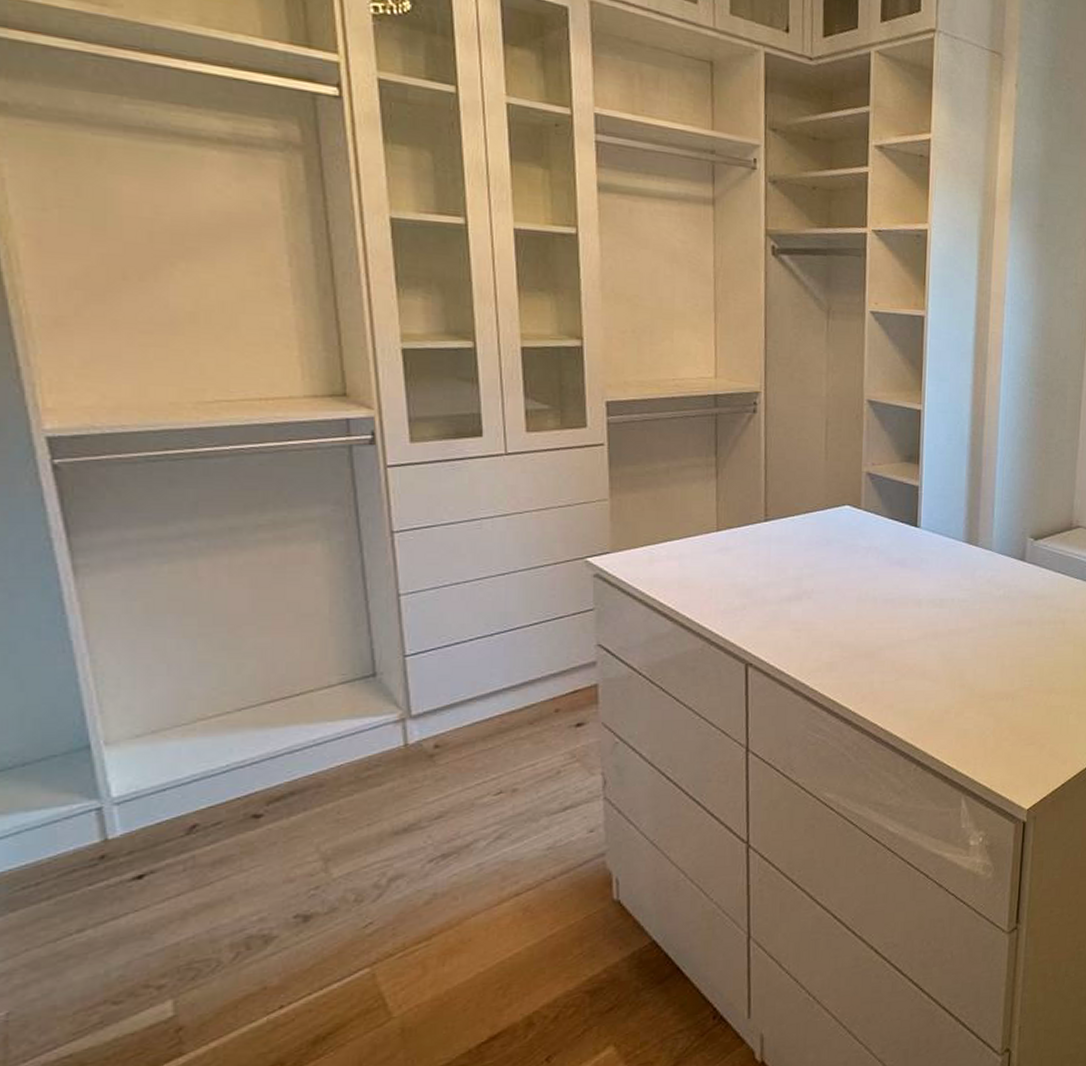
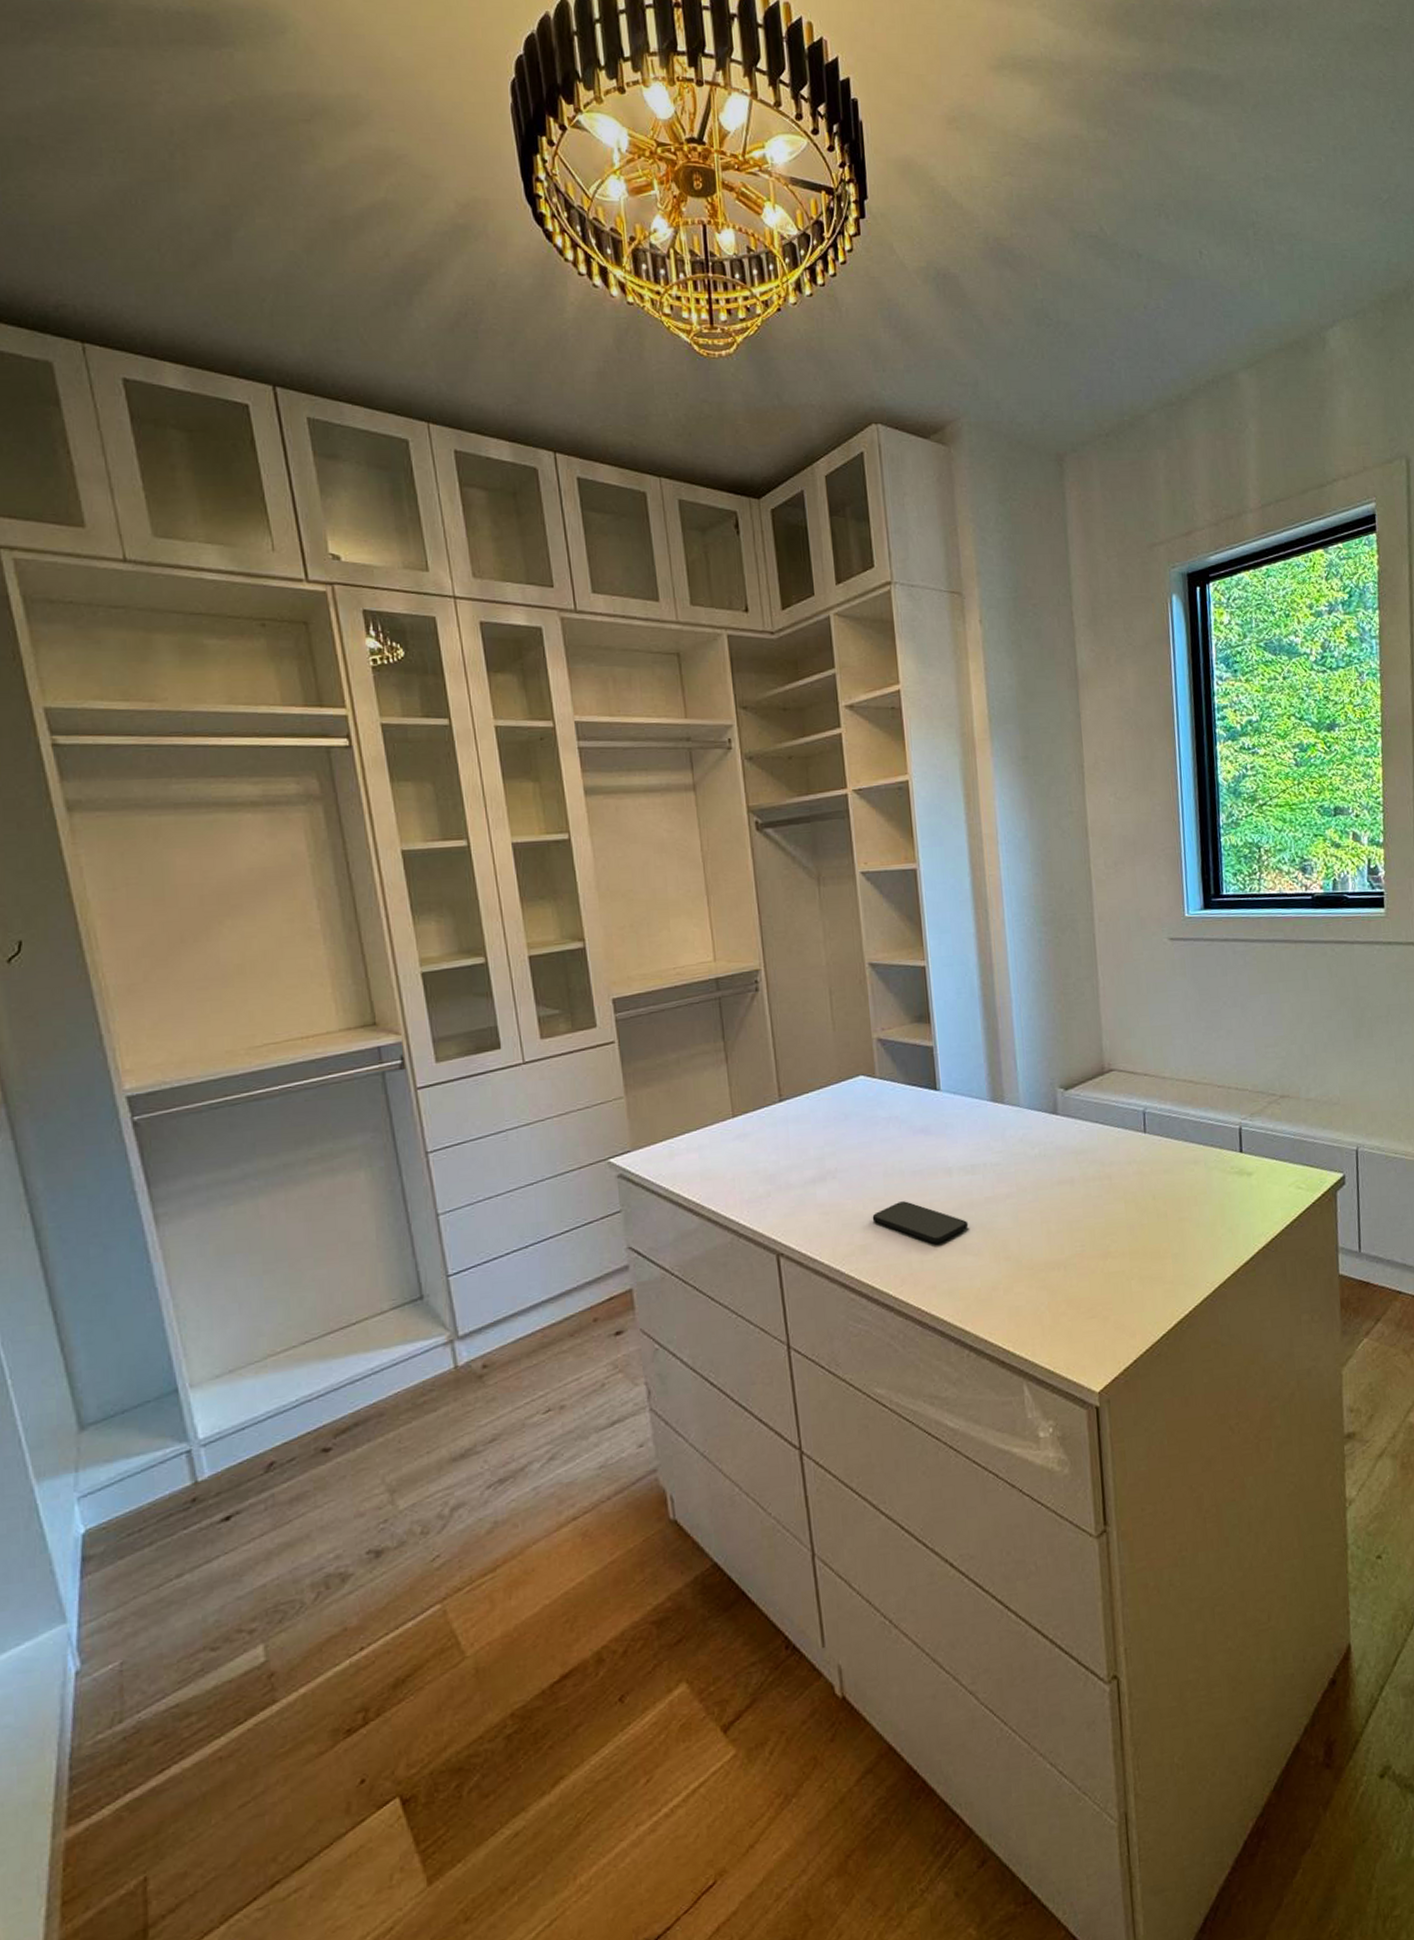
smartphone: none [841,626,931,667] -> present [872,1201,969,1243]

